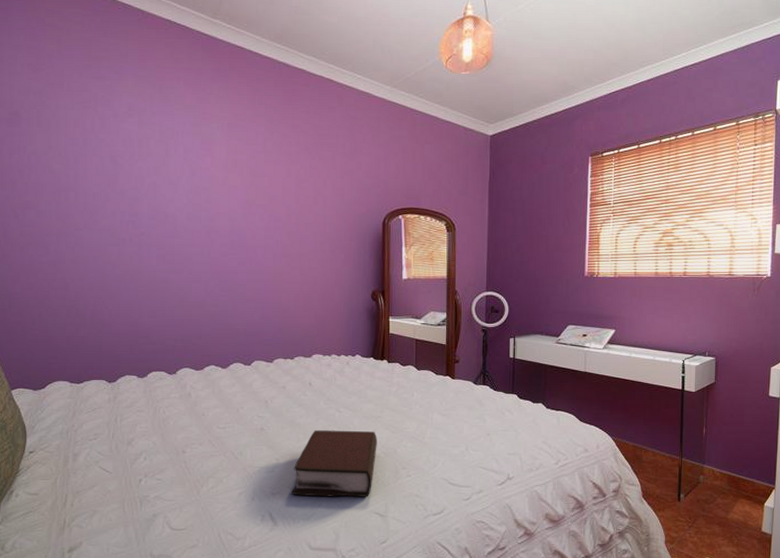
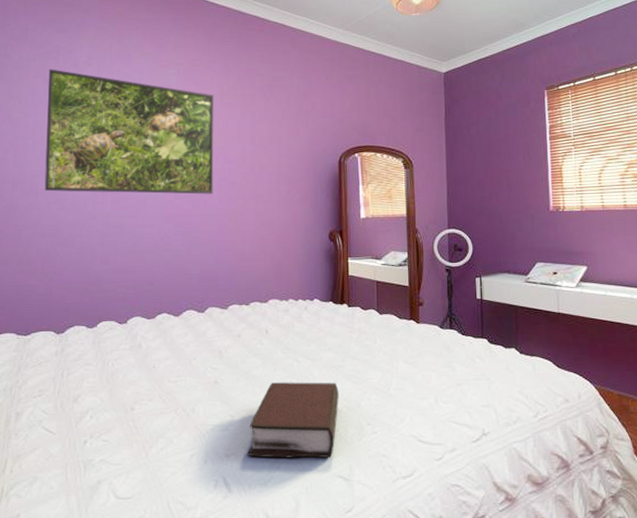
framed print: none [87,119,259,252] -> present [44,69,214,194]

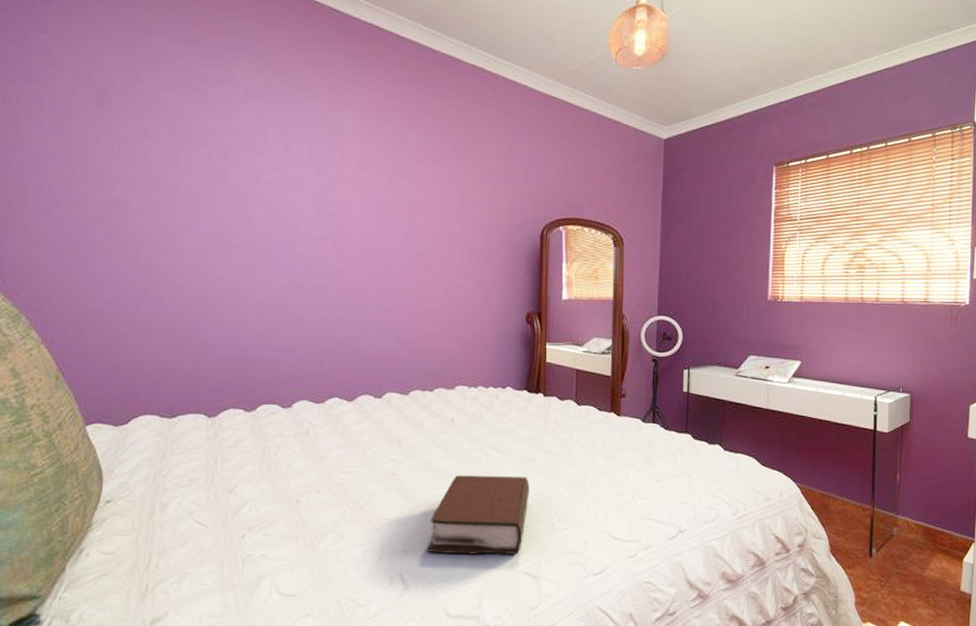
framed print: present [44,69,214,194] -> none [190,103,398,265]

